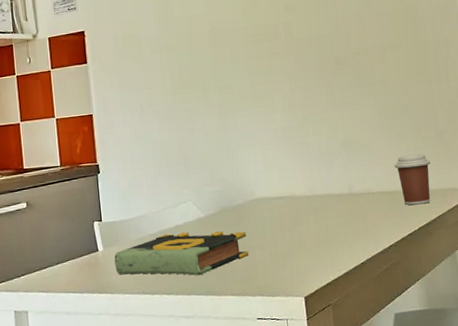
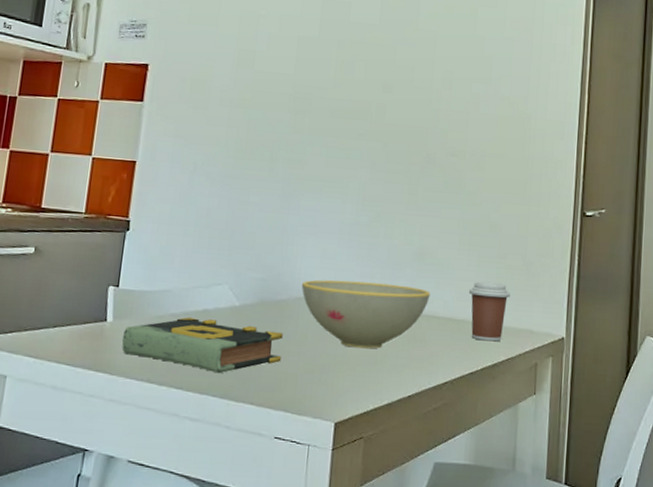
bowl: none [252,172,363,233] -> present [301,279,431,349]

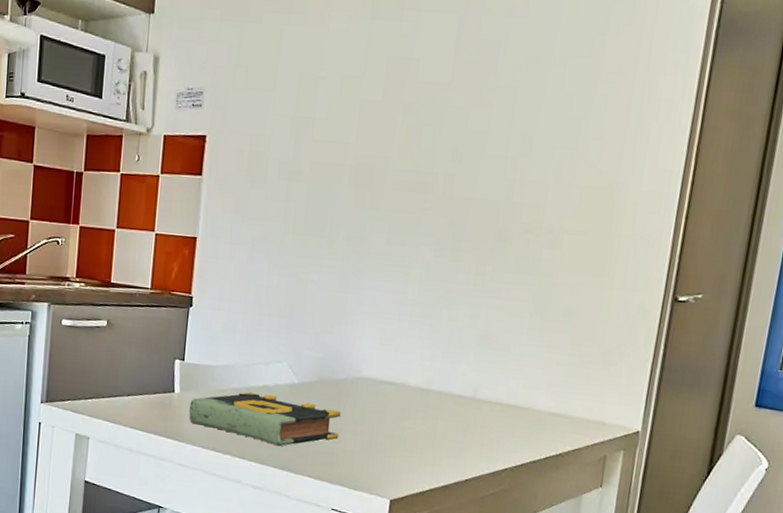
bowl: present [301,279,431,349] -> none [359,360,494,432]
coffee cup: present [468,281,510,342] -> none [535,368,582,432]

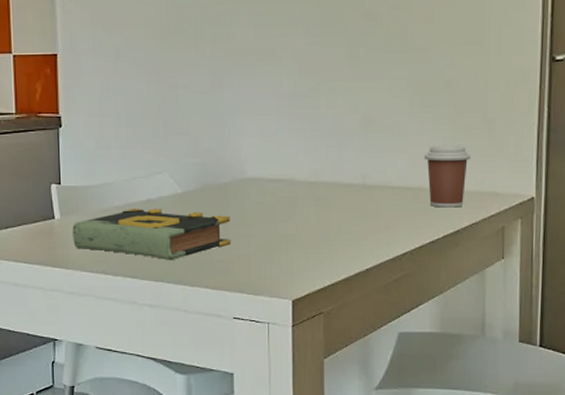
coffee cup: none [535,368,582,432] -> present [423,145,471,208]

